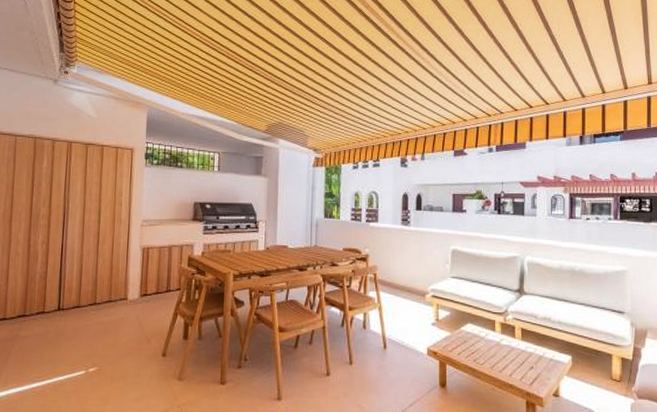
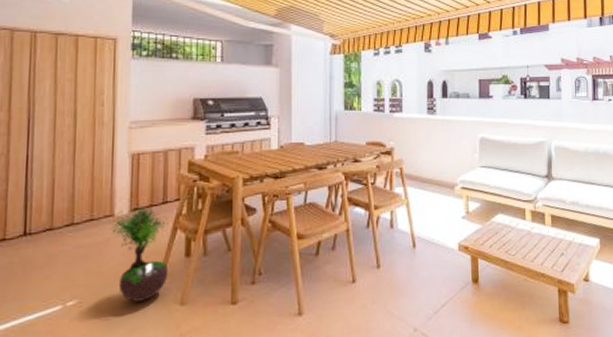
potted tree: none [123,288,170,374] -> present [109,200,169,302]

